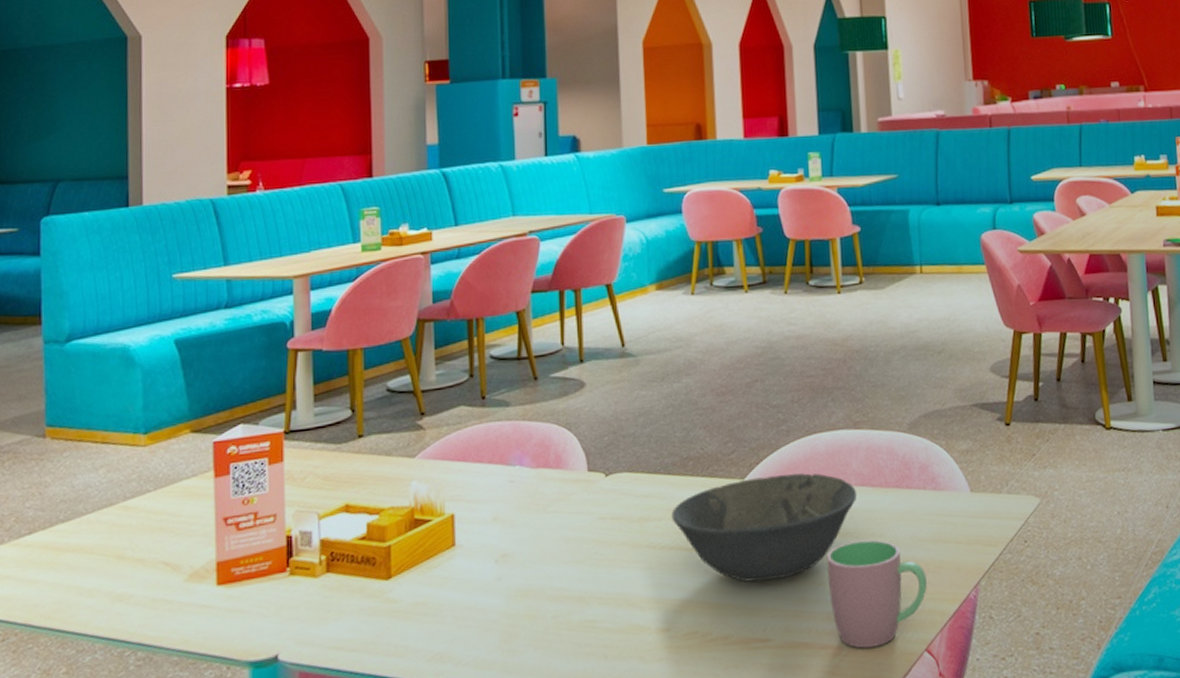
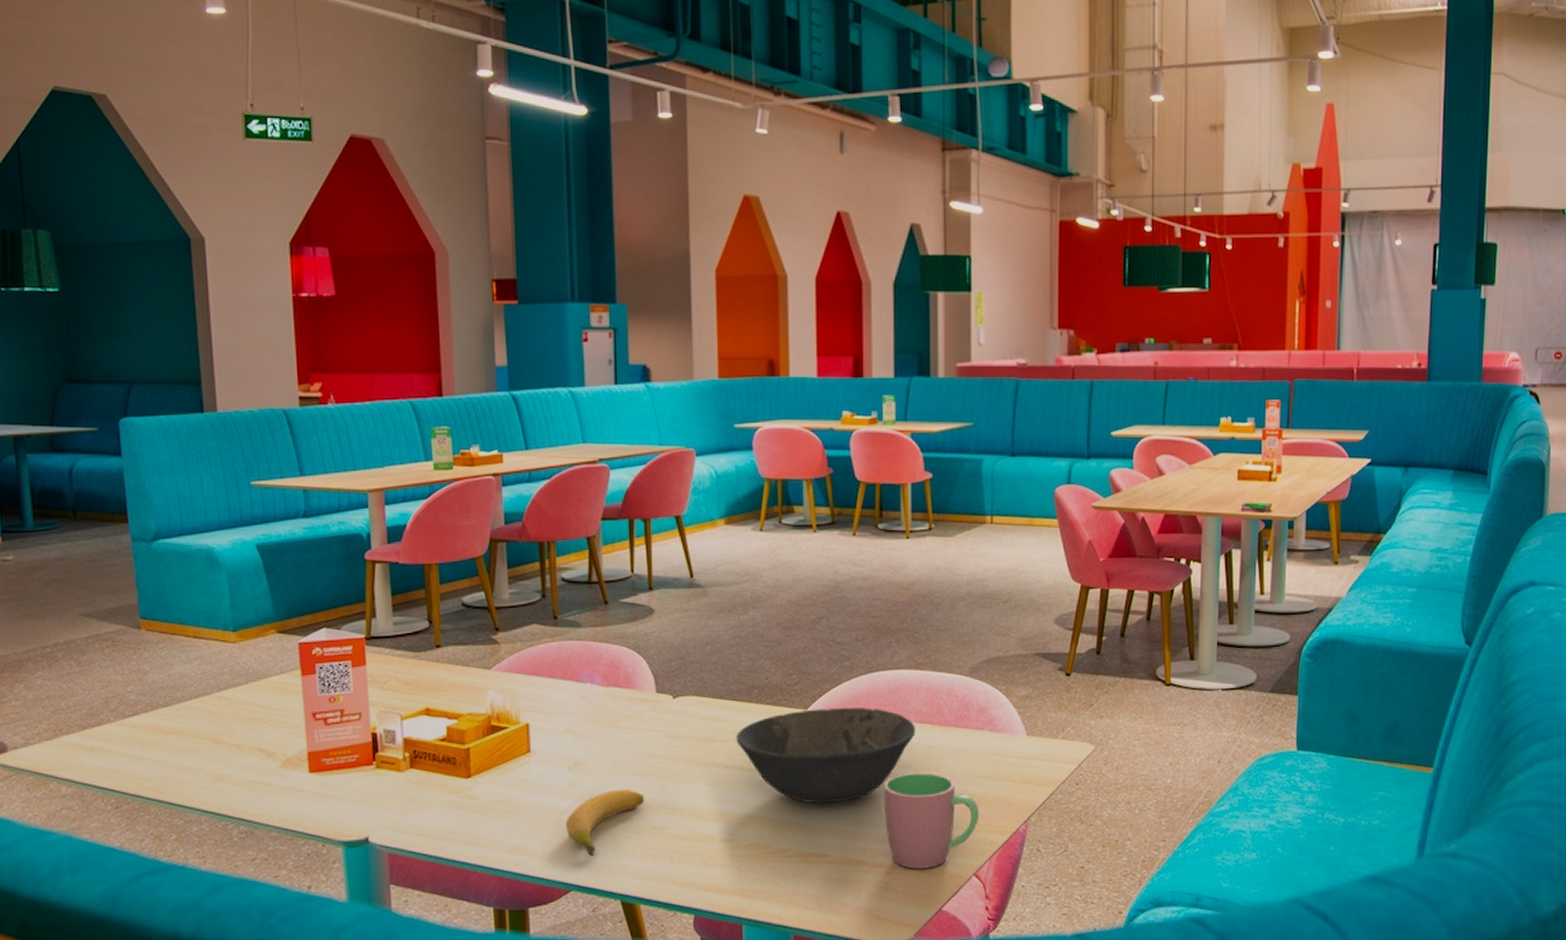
banana: none [491,579,577,658] -> present [565,789,645,856]

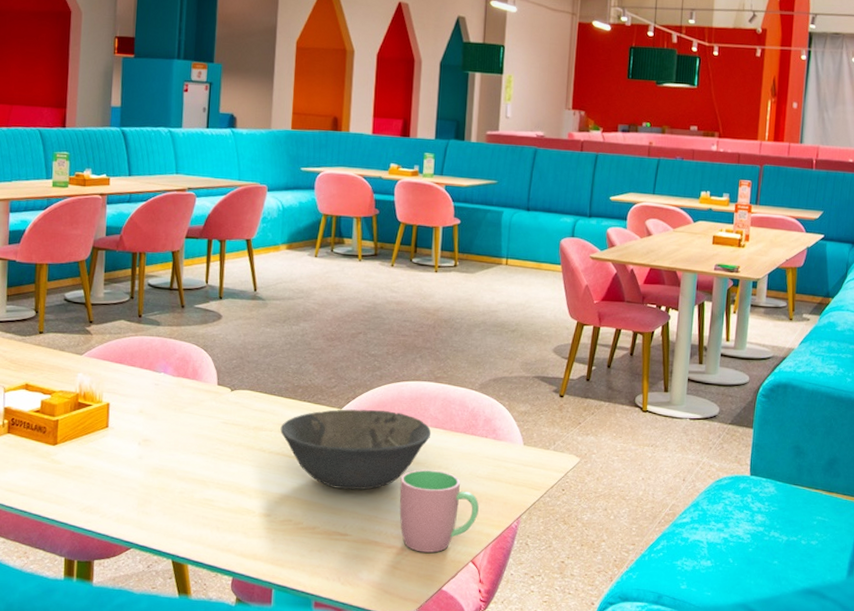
banana: present [565,789,645,856] -> none [131,464,200,520]

